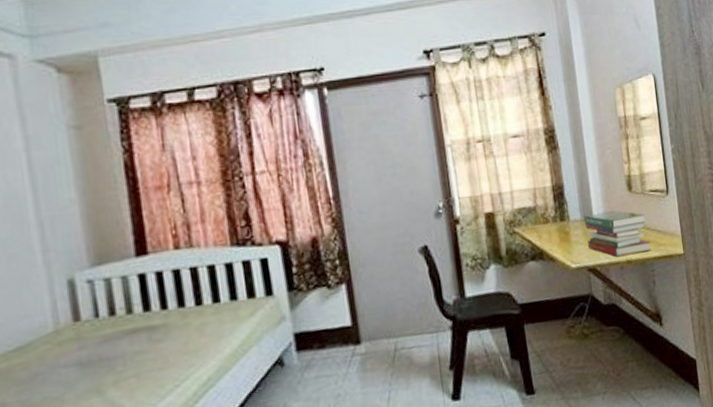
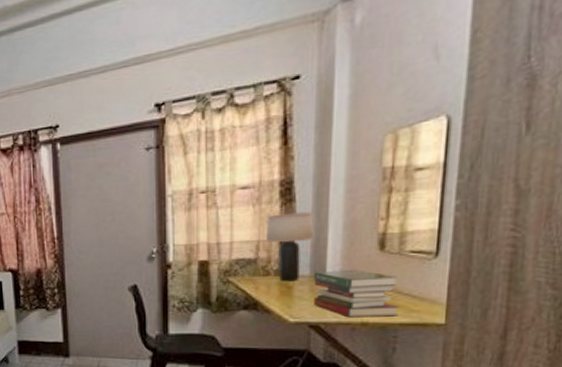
table lamp: none [538,158,579,227] -> present [265,211,315,281]

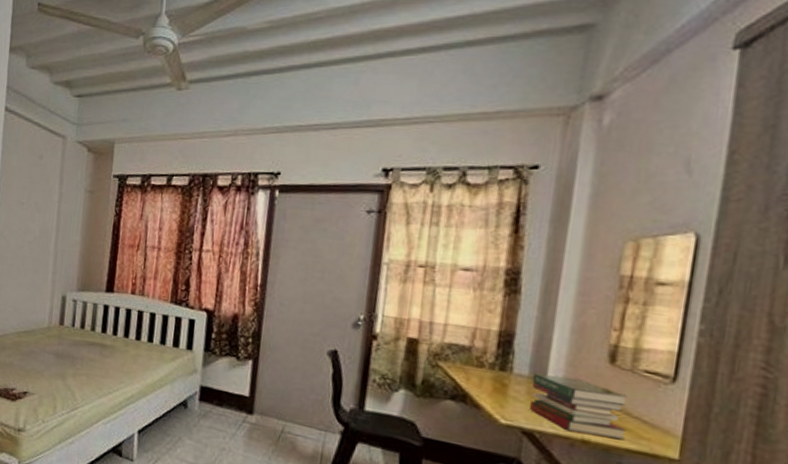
table lamp: present [265,211,315,281] -> none [483,303,539,379]

